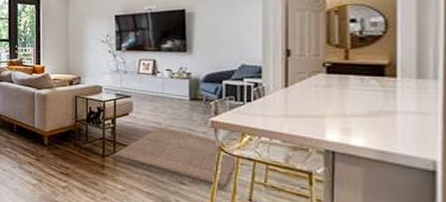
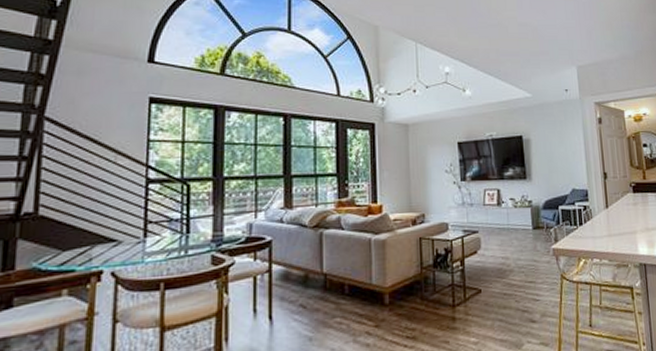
rug: present [109,126,238,190] -> none [459,261,578,321]

